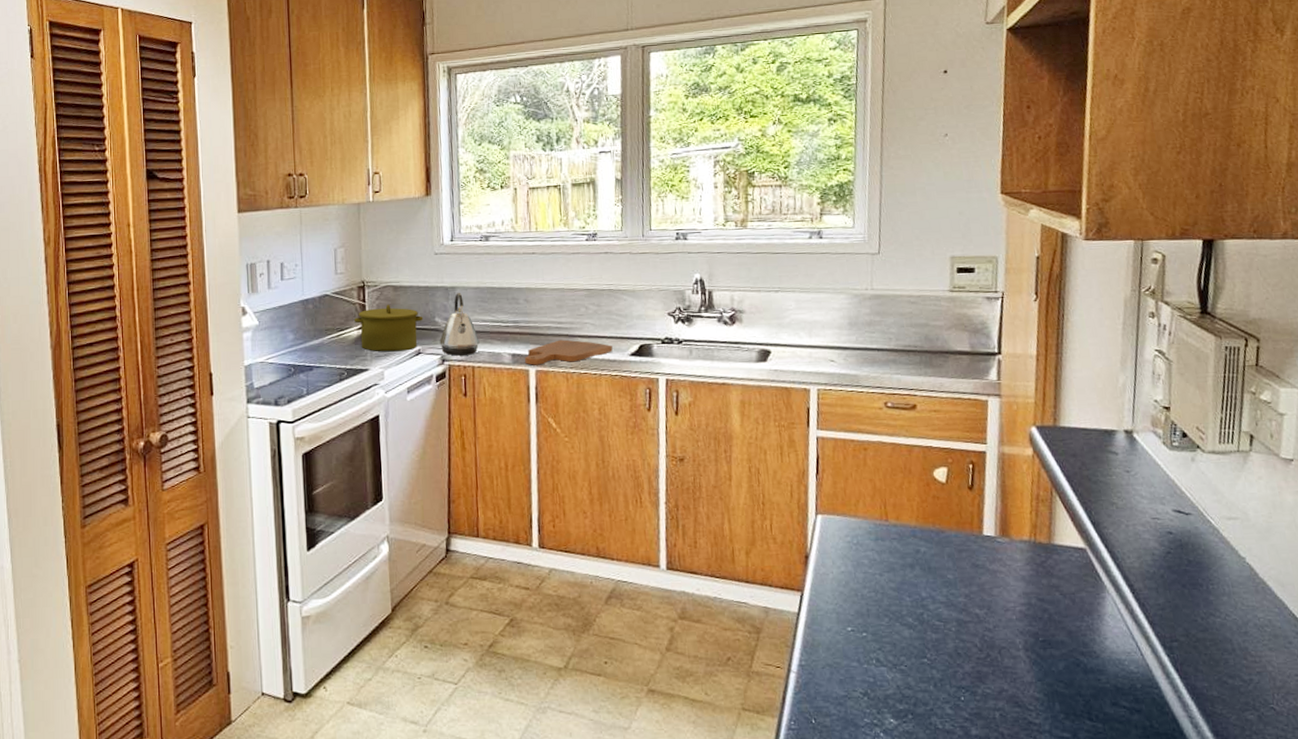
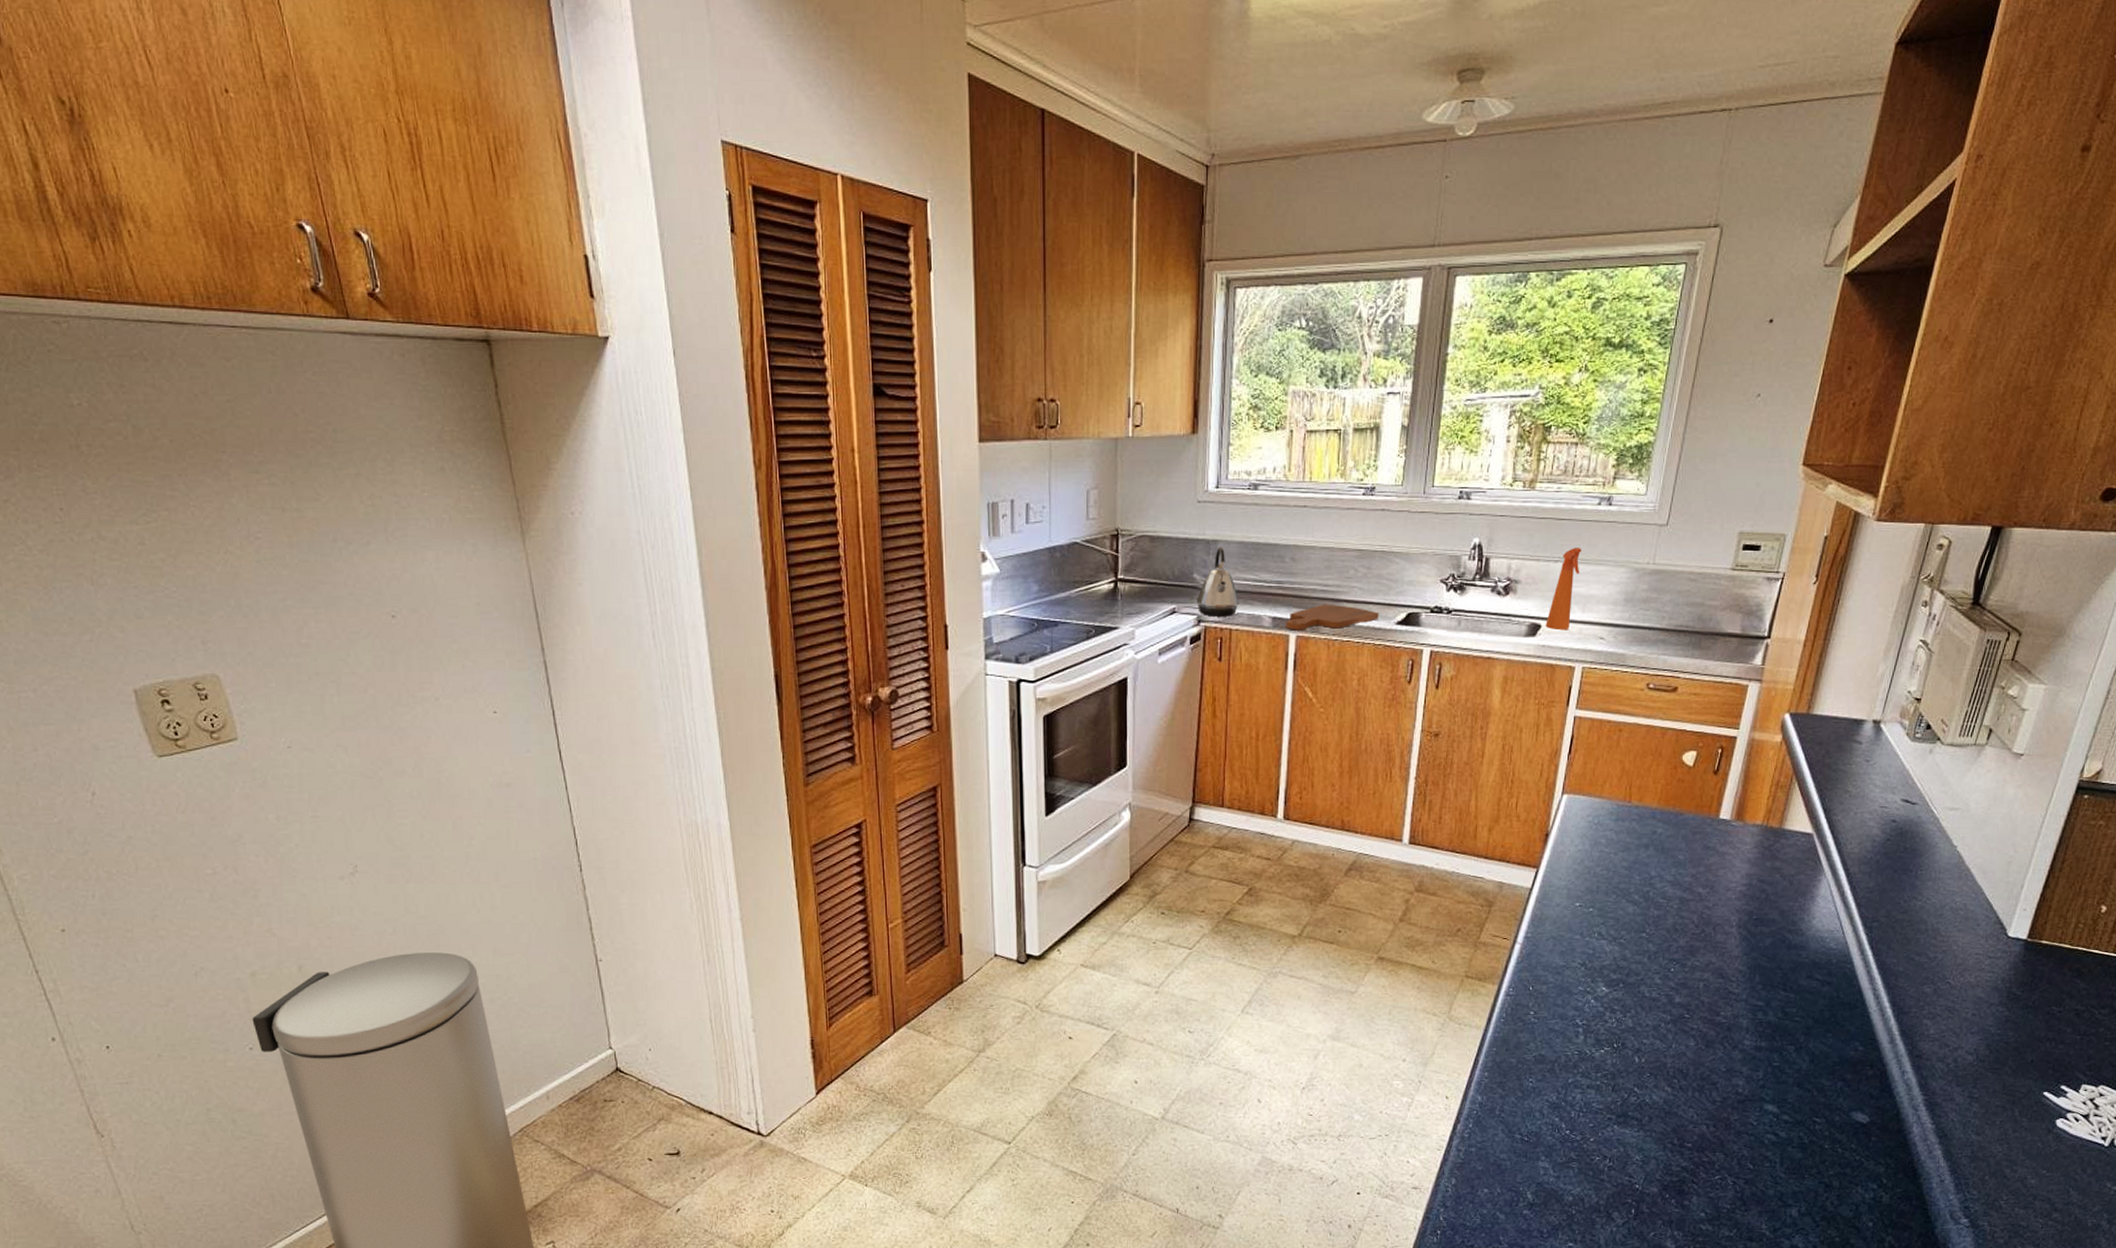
cooking pot: present [355,304,423,352] -> none [1106,556,1181,609]
spray bottle: none [775,278,802,355] -> present [1545,548,1582,631]

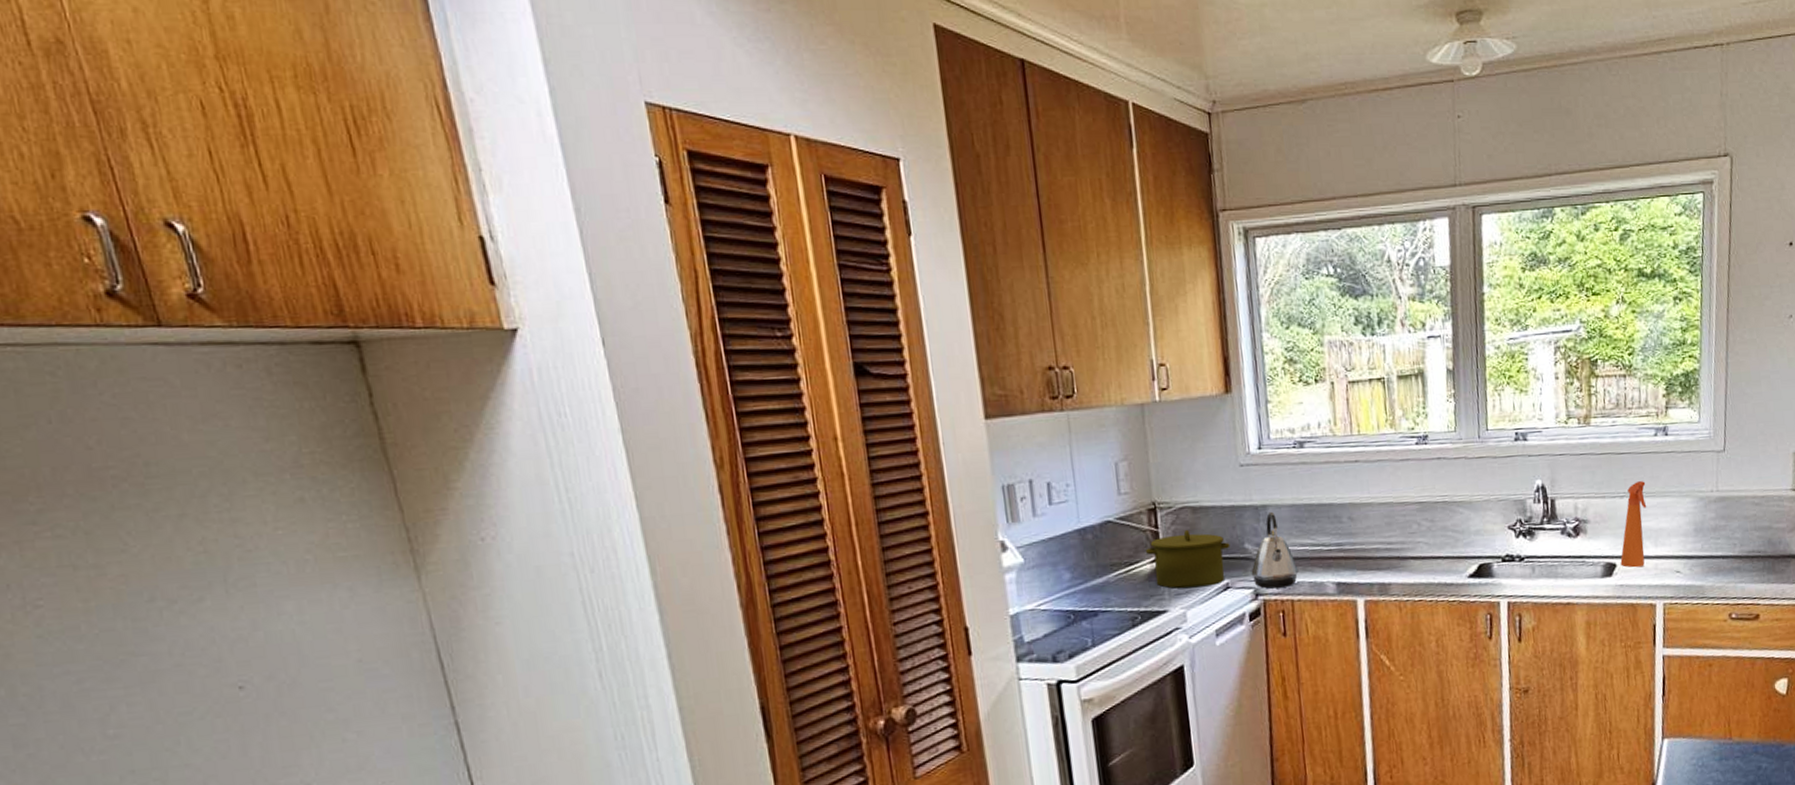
cooking pot: none [1106,556,1181,609] -> present [1146,529,1231,589]
cutting board: present [1286,604,1379,630] -> none [1351,562,1449,595]

